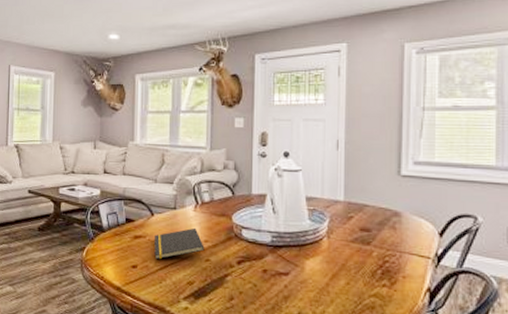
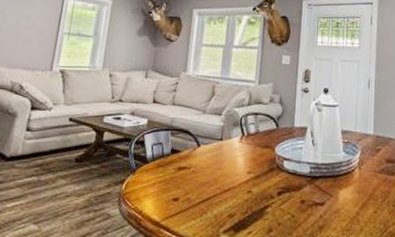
notepad: present [154,227,205,260] -> none [197,159,248,192]

